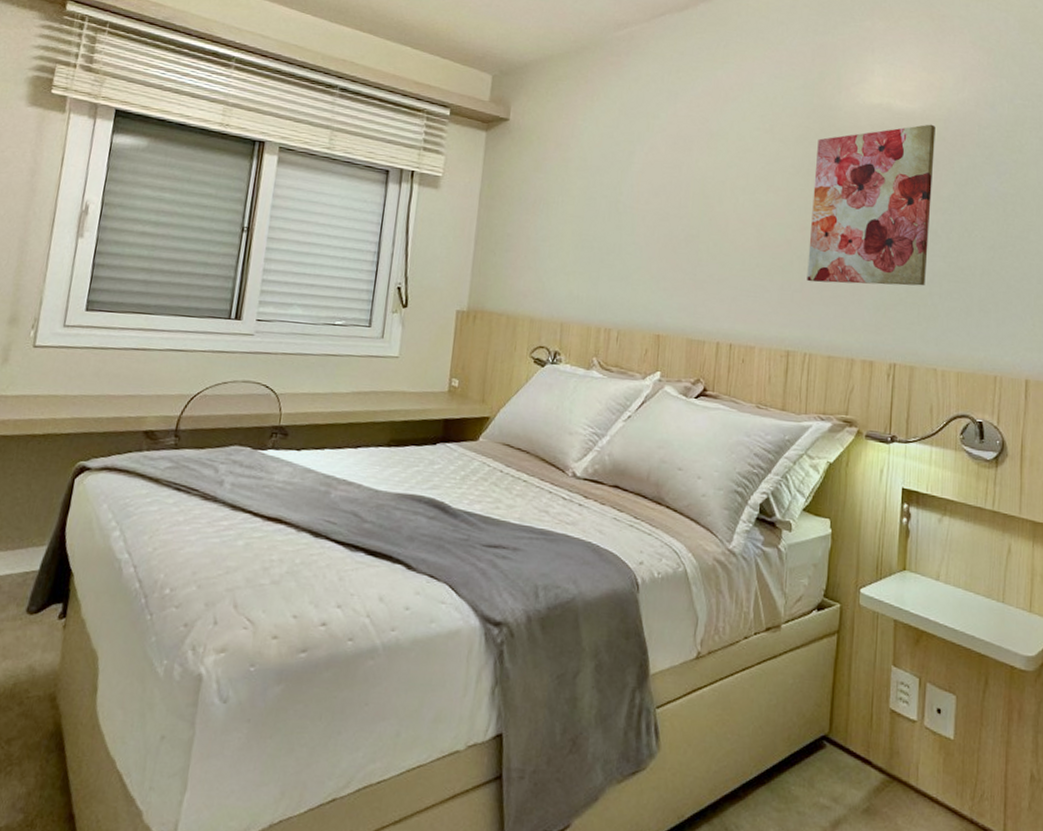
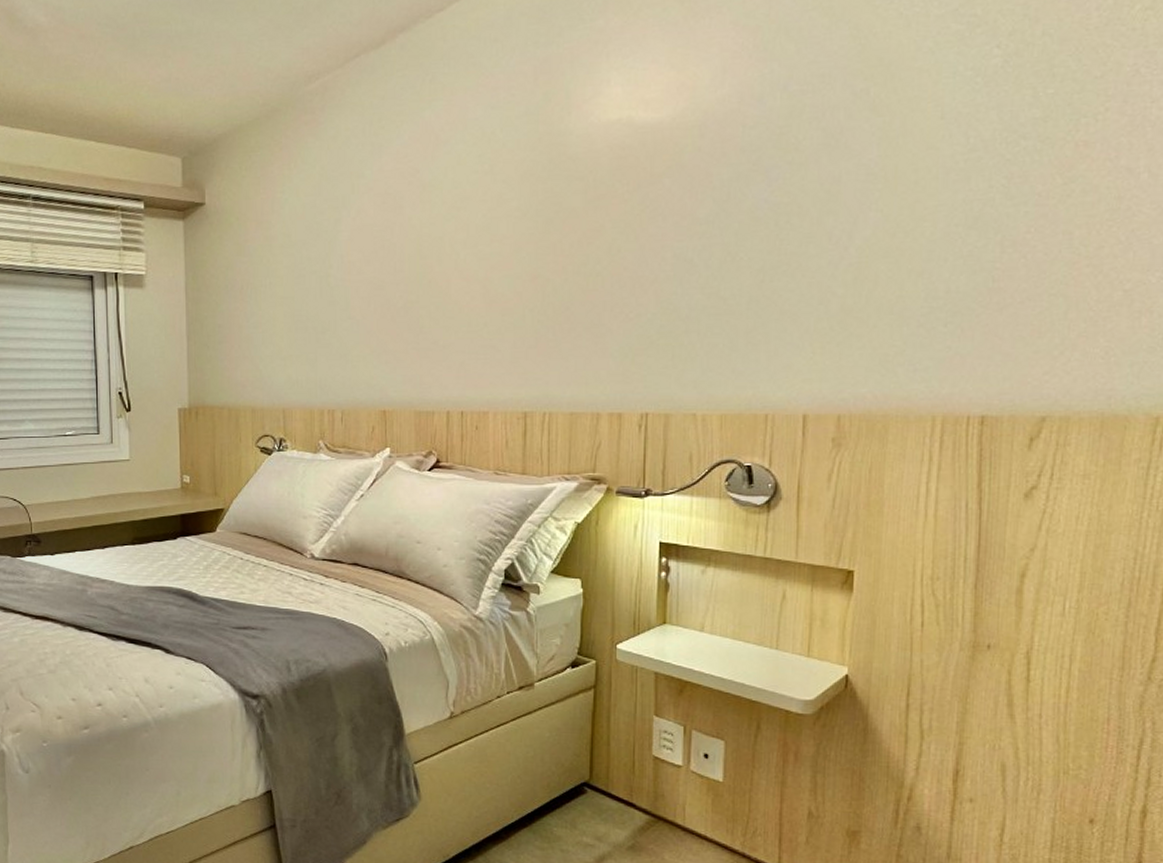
wall art: present [807,124,936,286] -> none [542,133,688,336]

